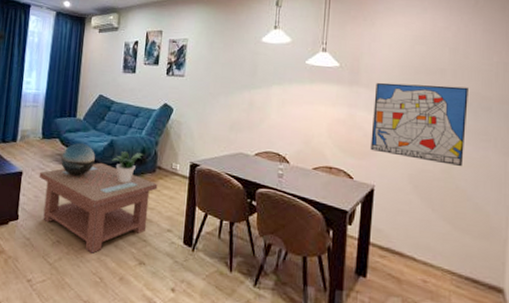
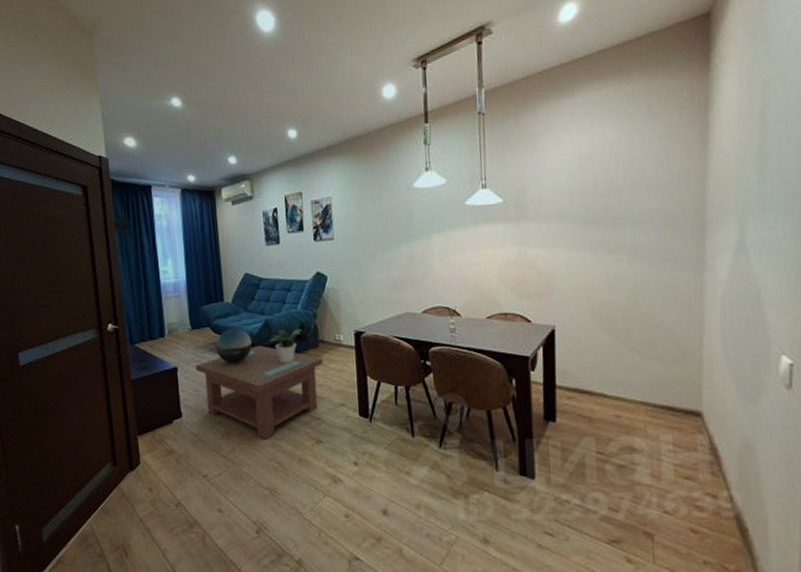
wall art: present [370,82,468,167] -> none [545,204,649,292]

